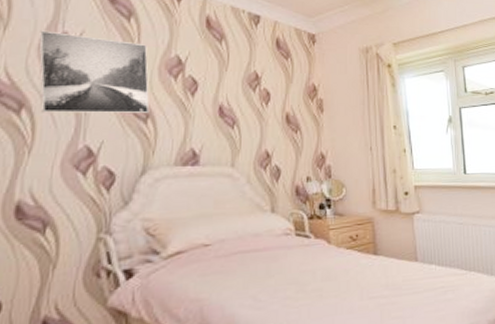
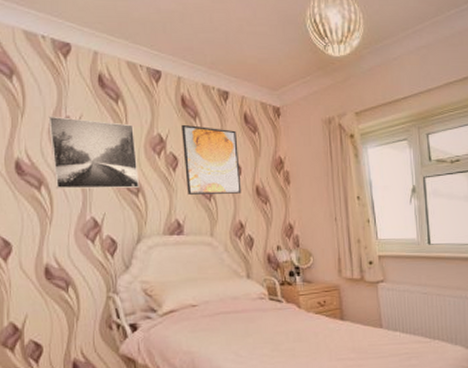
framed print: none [204,46,270,121] -> present [181,124,242,195]

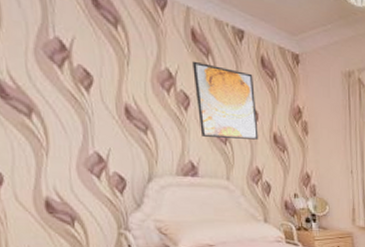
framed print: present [47,116,140,189] -> none [31,33,149,125]

